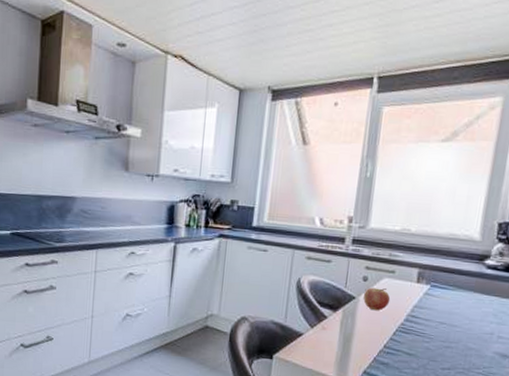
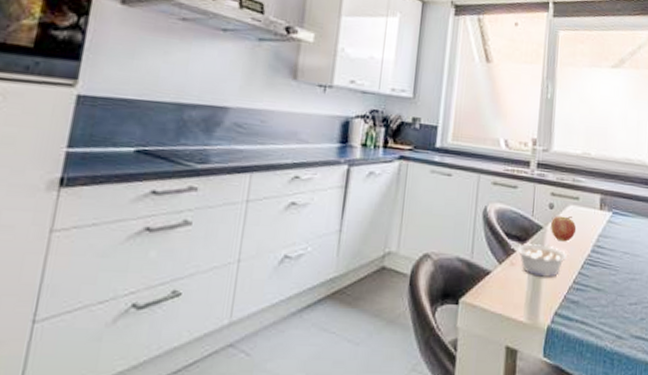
legume: none [323,311,379,341] -> present [511,244,567,277]

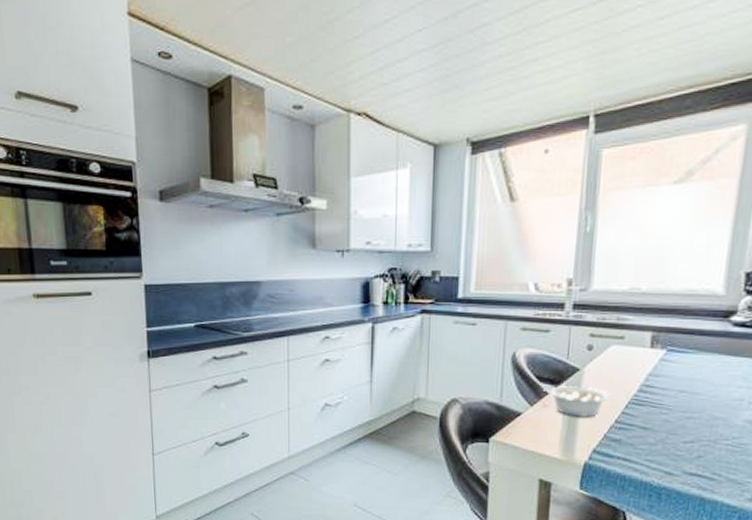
fruit: present [551,215,577,242] -> none [589,357,621,383]

